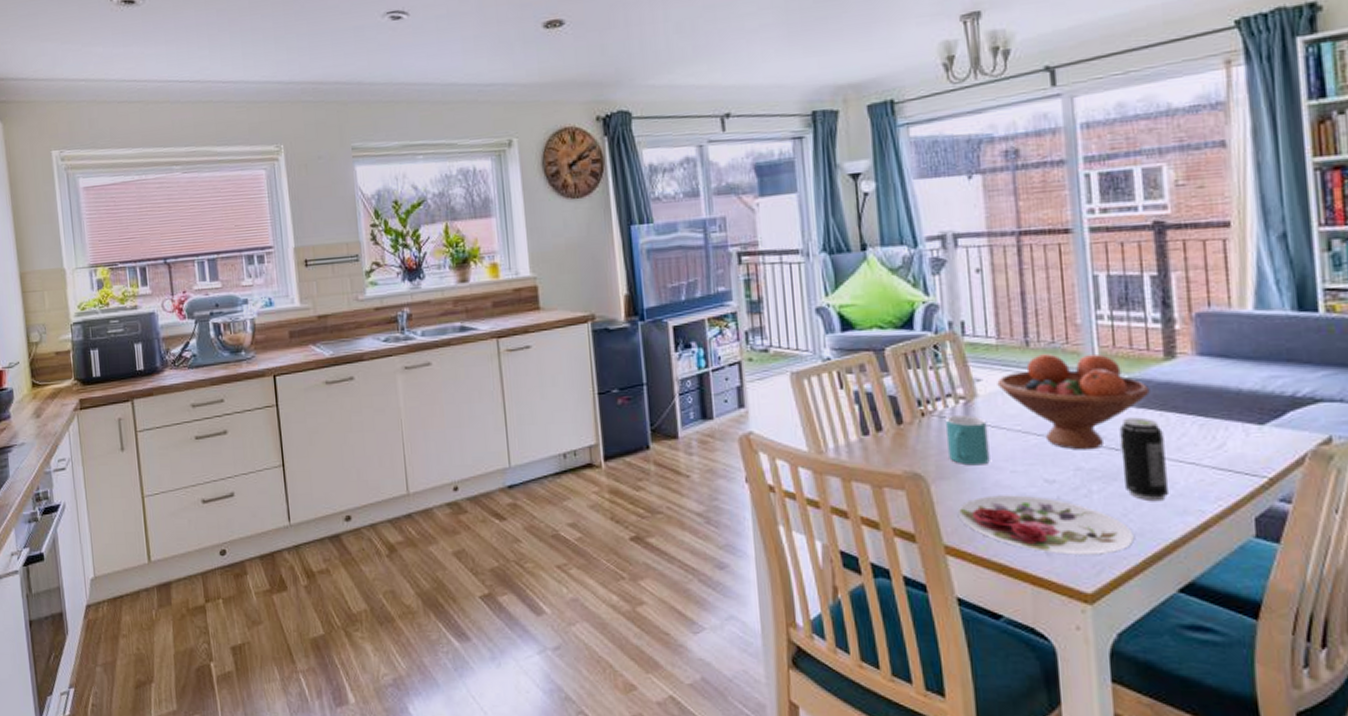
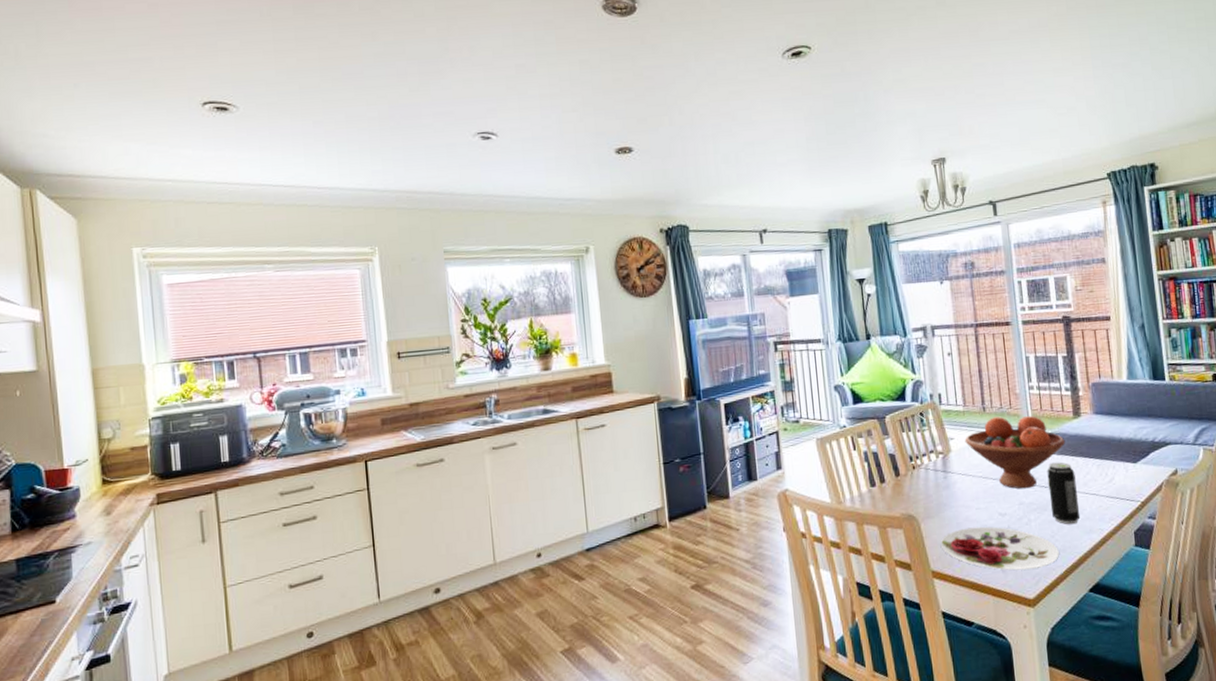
mug: present [944,415,990,466] -> none [929,466,962,506]

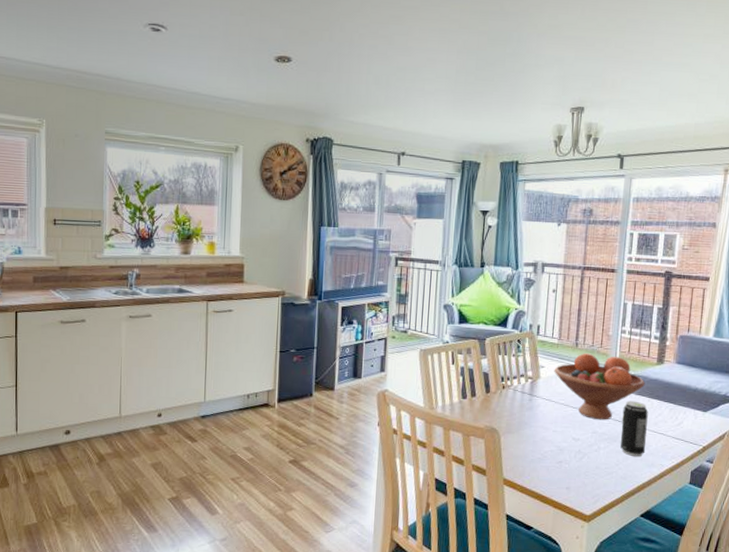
plate: present [941,526,1059,571] -> none [516,446,620,490]

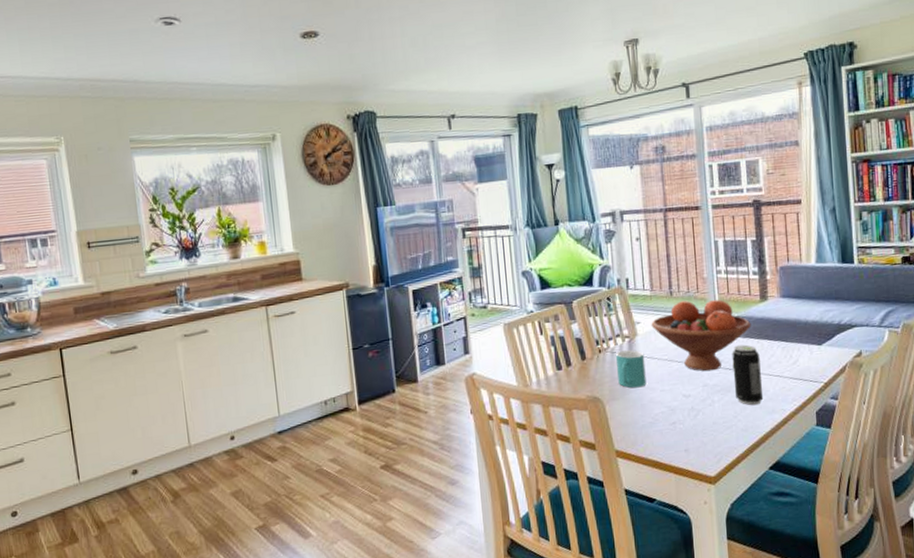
mug: none [516,390,544,425] -> present [615,350,647,388]

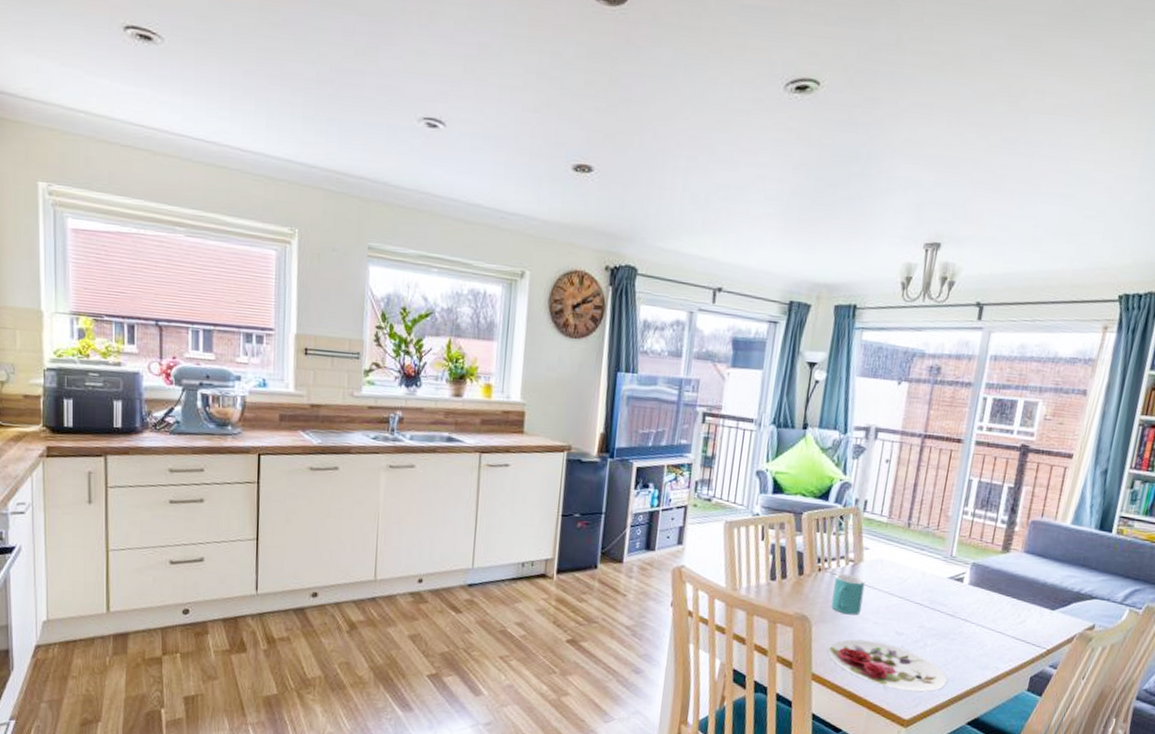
plate: none [625,408,741,450] -> present [828,639,947,692]
fruit bowl: present [651,299,751,371] -> none [880,535,986,614]
beverage can: present [732,344,764,405] -> none [950,592,987,657]

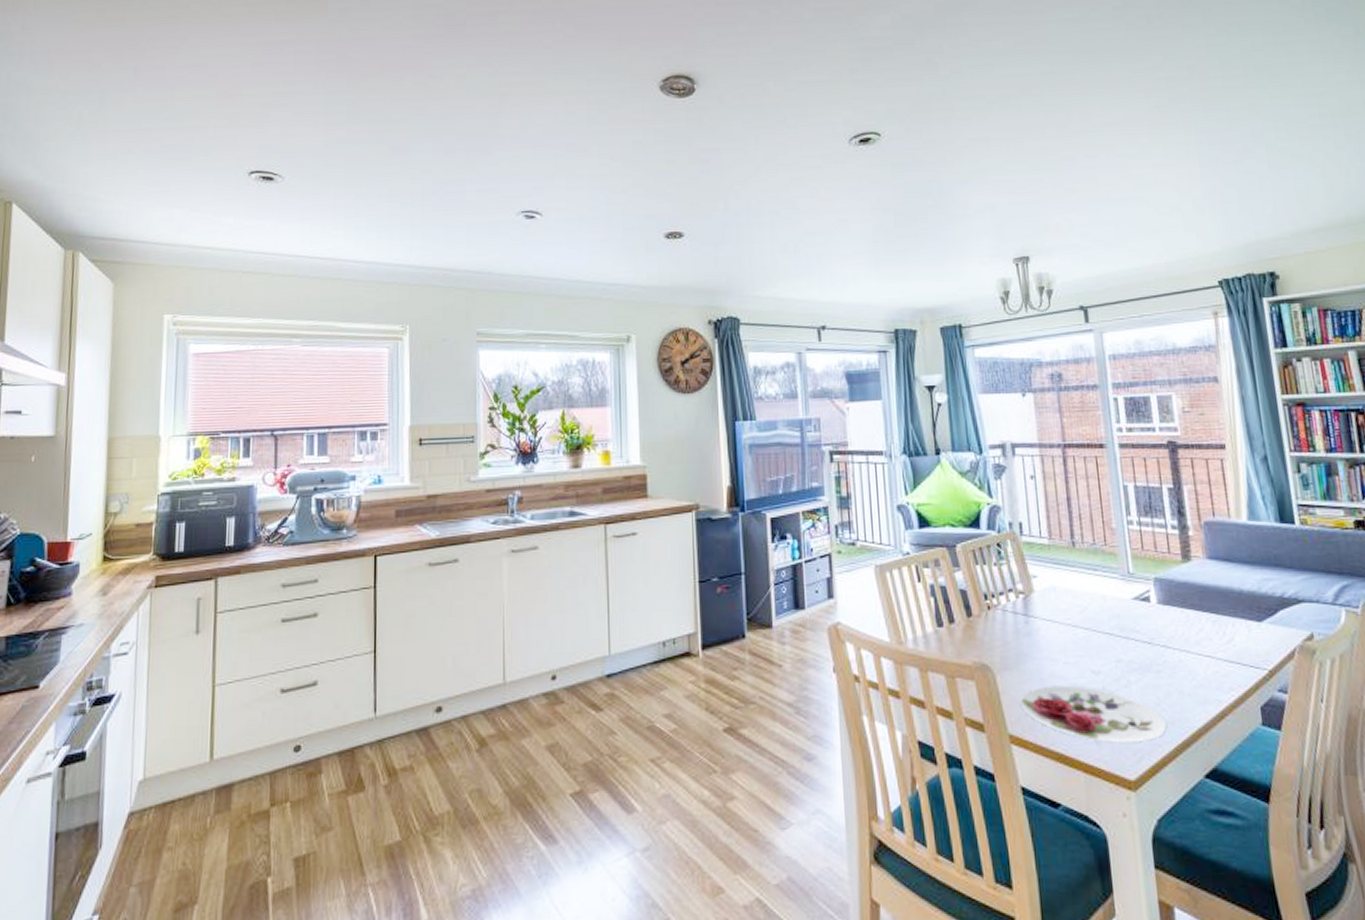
mug: present [831,574,866,615] -> none [1007,609,1046,657]

